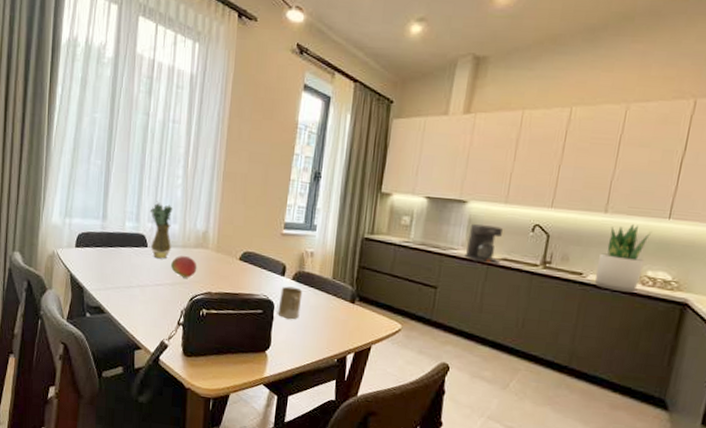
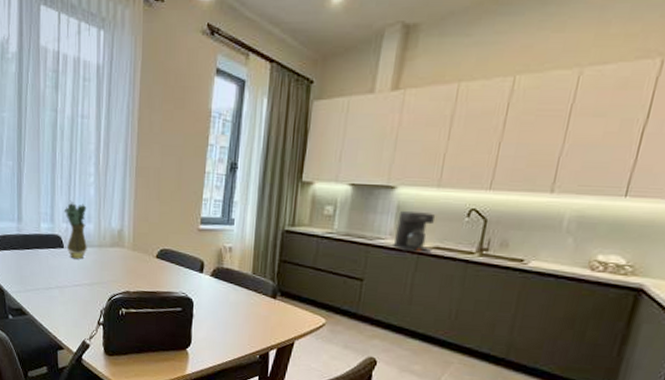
fruit: present [171,256,197,278] -> none [88,255,114,278]
cup: present [277,286,303,320] -> none [197,283,222,317]
planter: present [595,224,652,292] -> none [537,204,605,279]

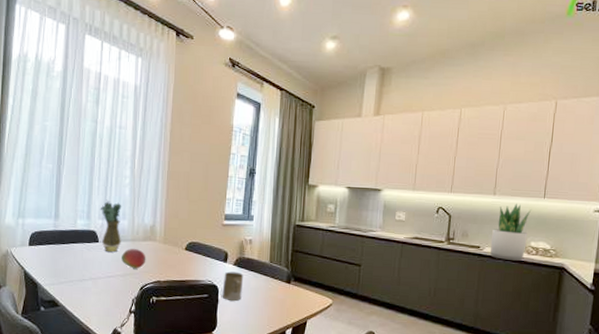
fruit: none [88,255,114,278] -> present [122,249,146,269]
cup: none [197,283,222,317] -> present [222,271,244,302]
coffee maker: present [392,211,436,254] -> none [382,209,414,243]
planter: none [537,204,605,279] -> present [490,204,532,261]

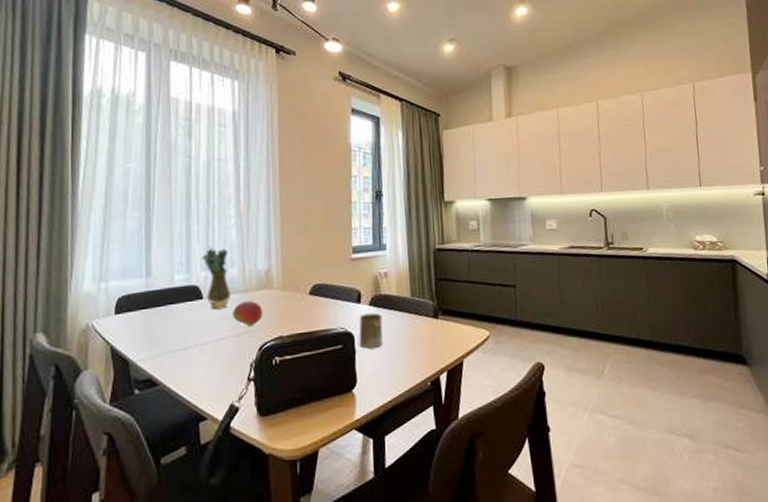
planter: present [490,204,532,261] -> none [653,196,692,260]

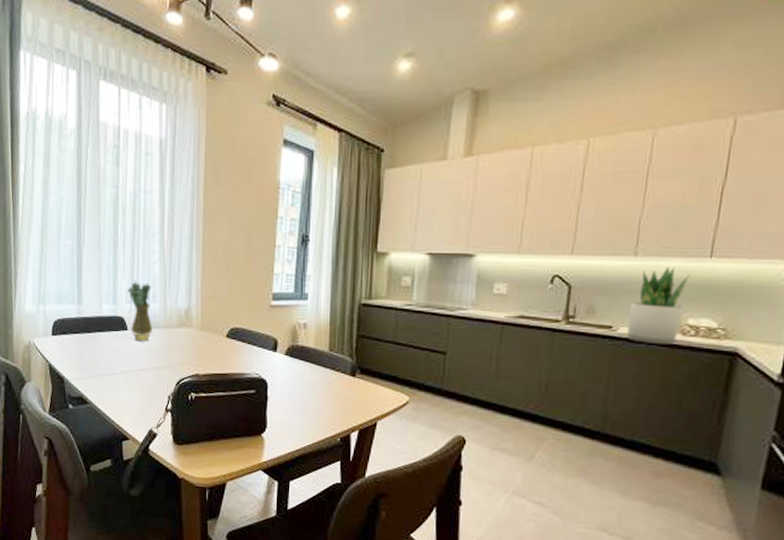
fruit: present [233,301,263,326] -> none [154,337,182,361]
cup: present [359,312,383,350] -> none [272,362,298,399]
planter: none [653,196,692,260] -> present [627,267,692,344]

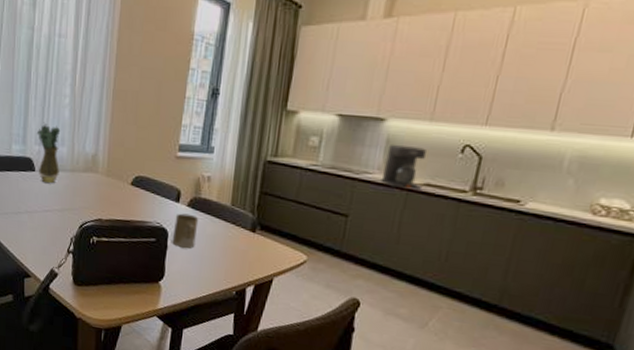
cup: none [272,362,298,399] -> present [172,213,199,249]
coffee maker: none [475,280,518,324] -> present [380,145,428,191]
planter: present [627,267,692,344] -> none [535,144,609,223]

